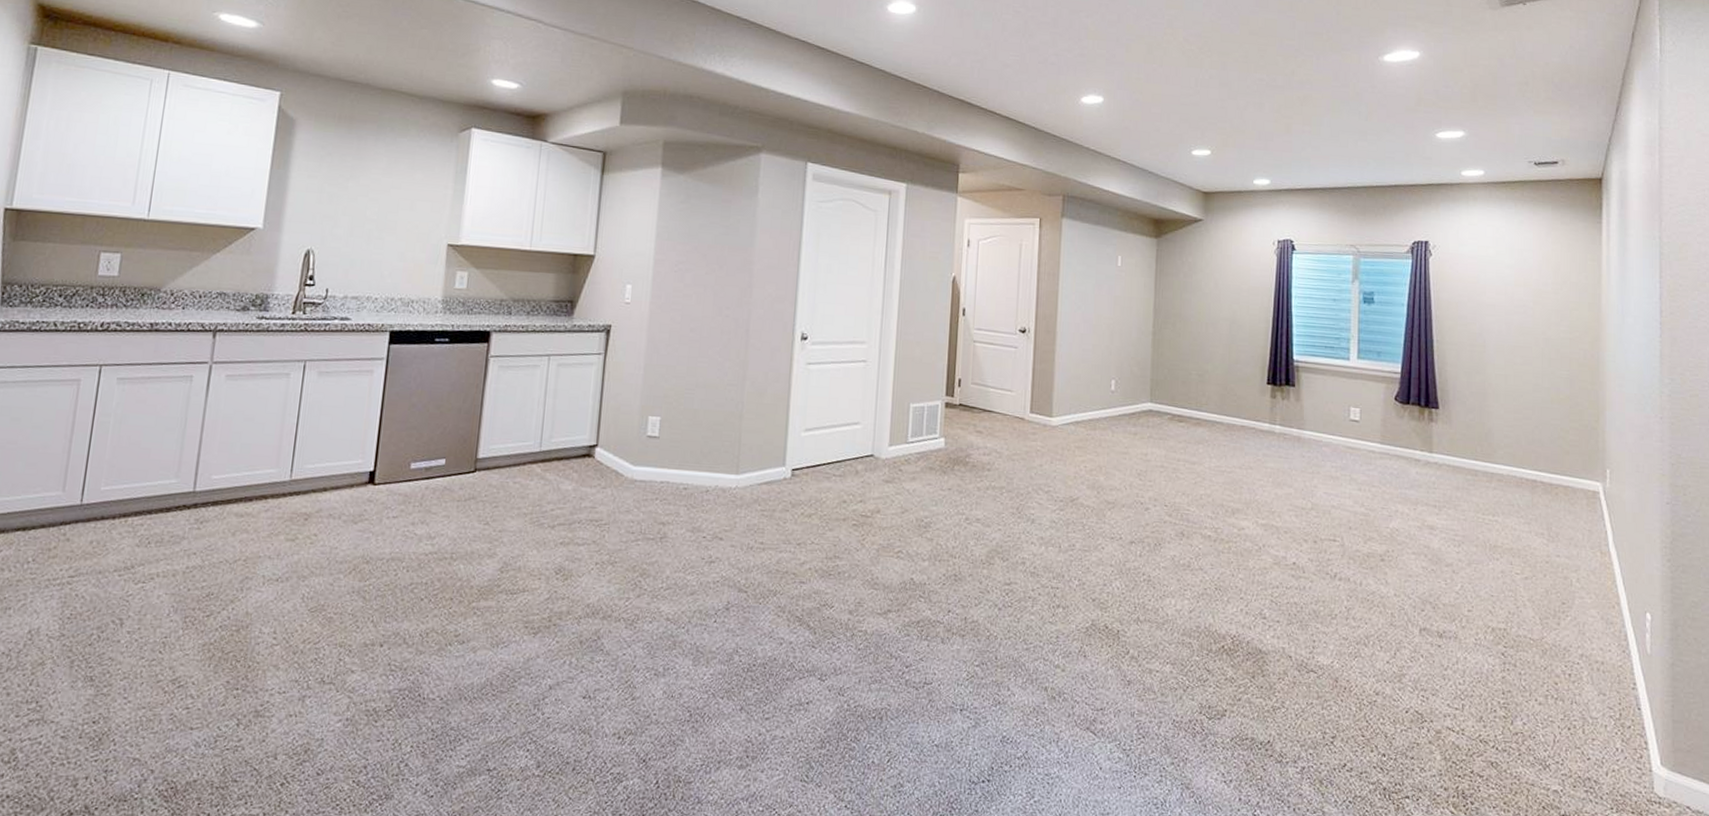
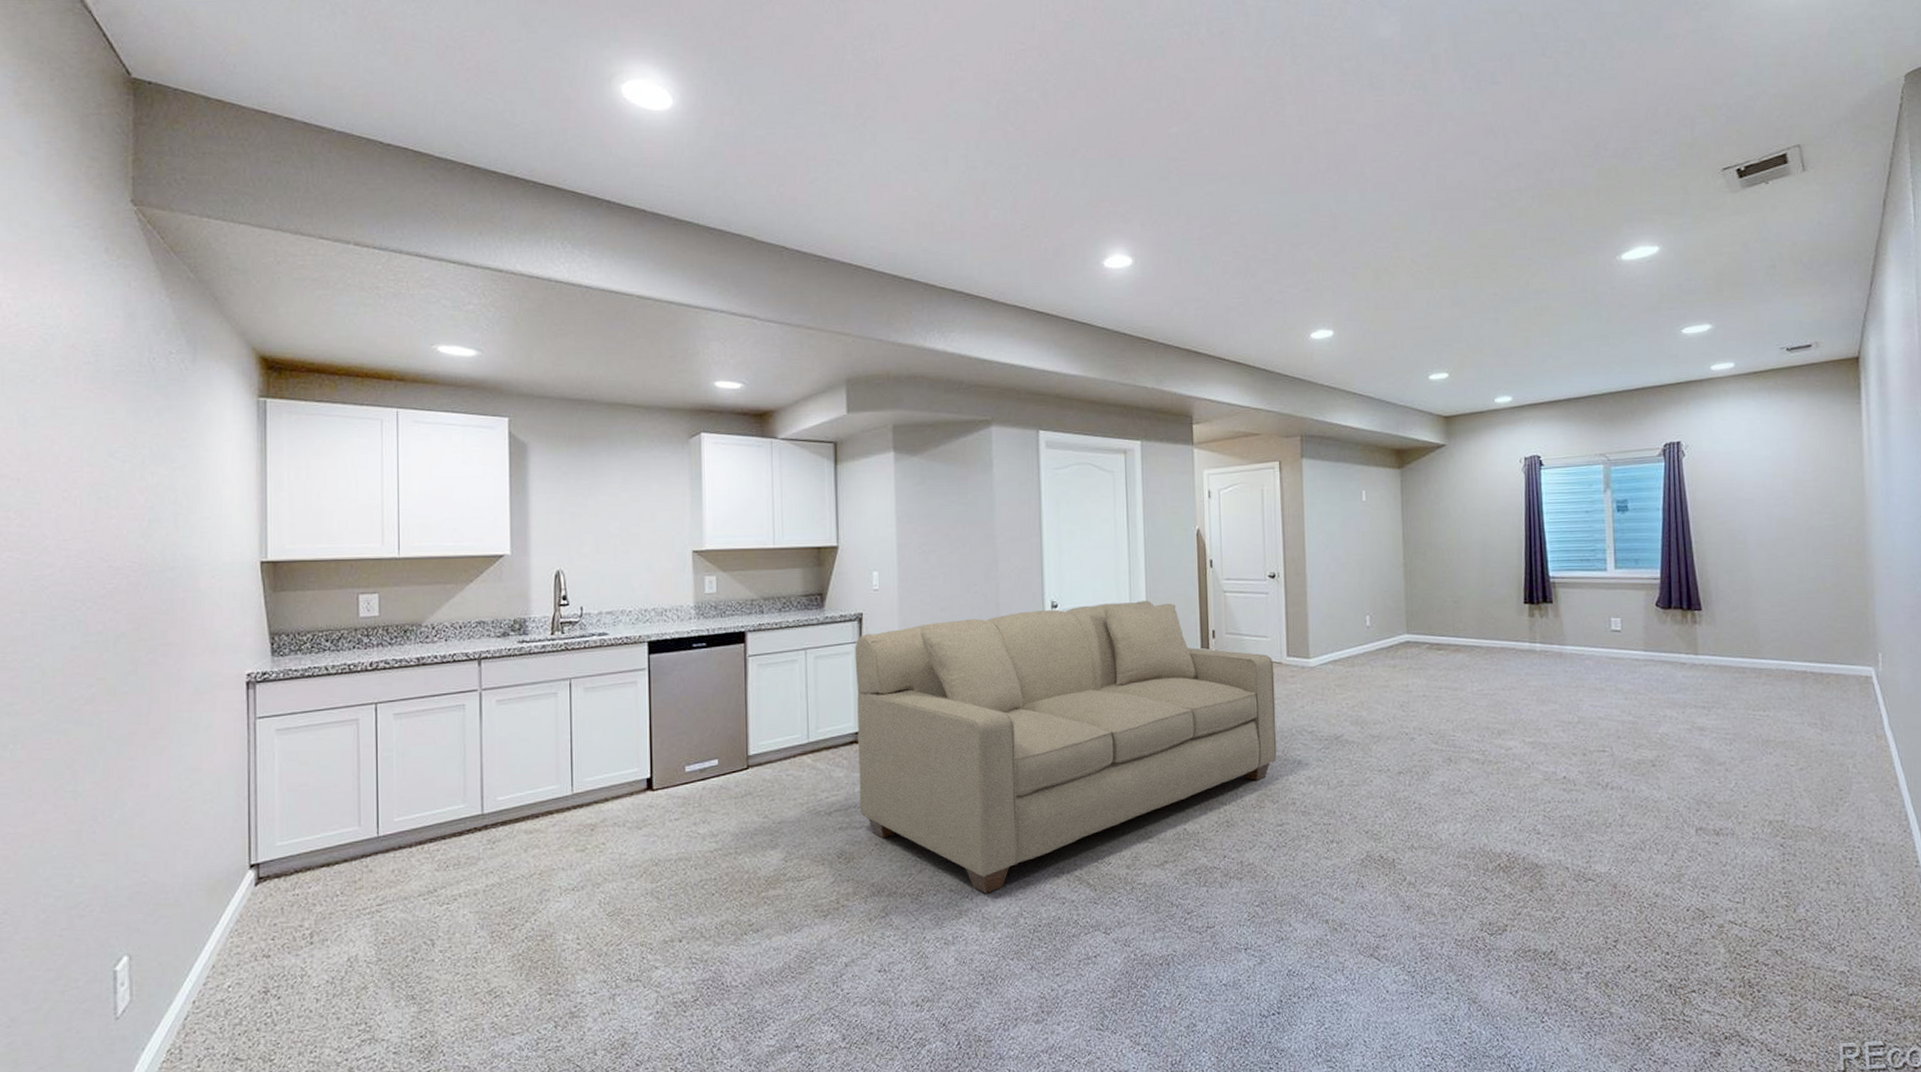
sofa: none [584,340,1017,626] -> present [854,601,1277,894]

